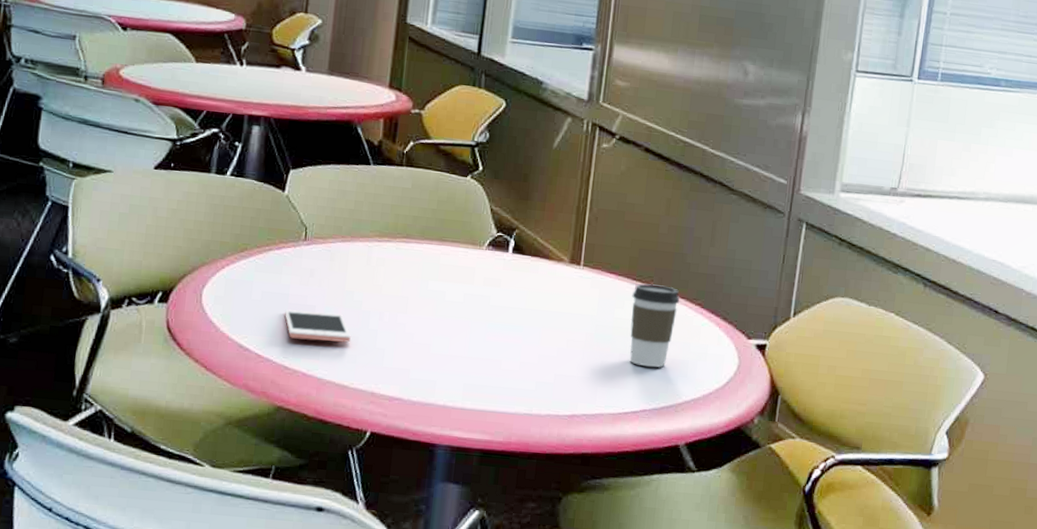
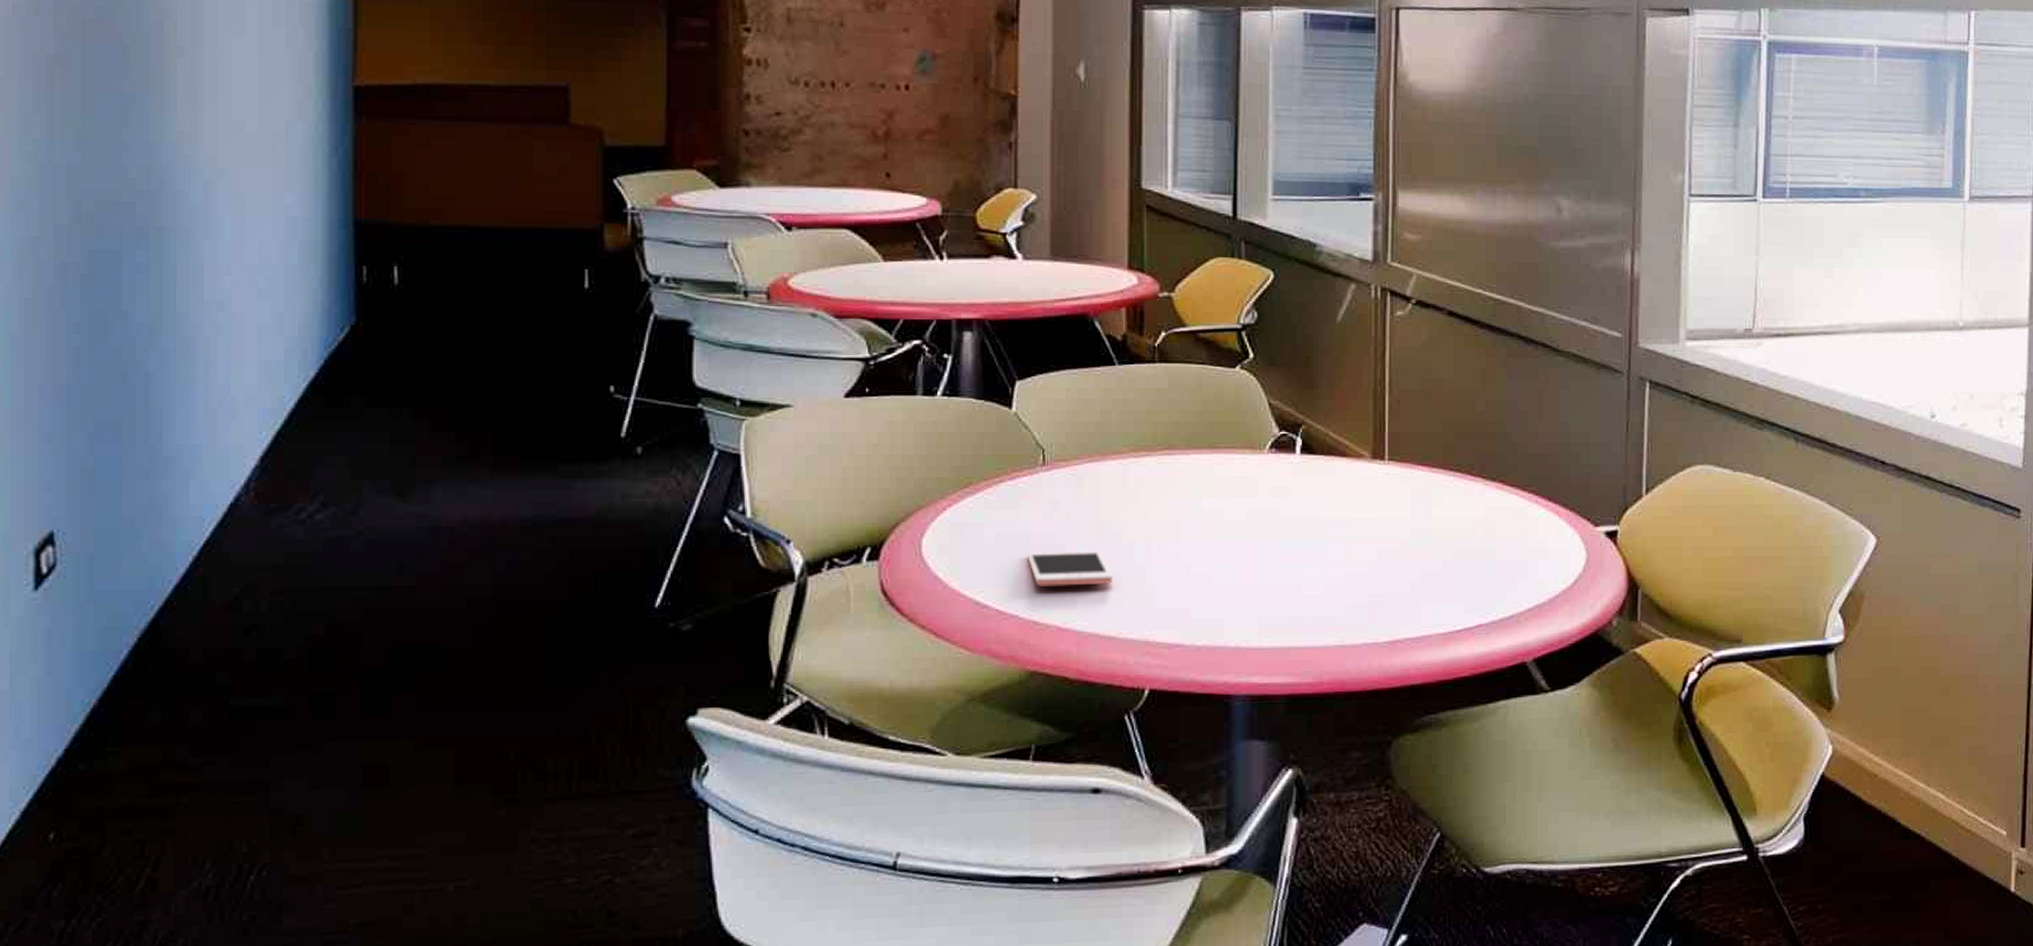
coffee cup: present [629,283,680,368] -> none [1451,473,1509,573]

